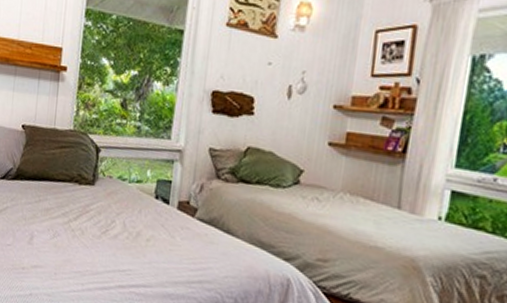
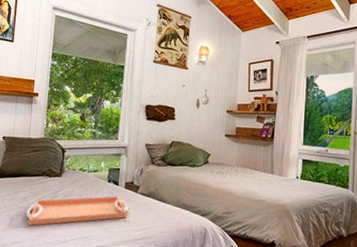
serving tray: none [50,213,181,252] -> present [26,196,128,226]

